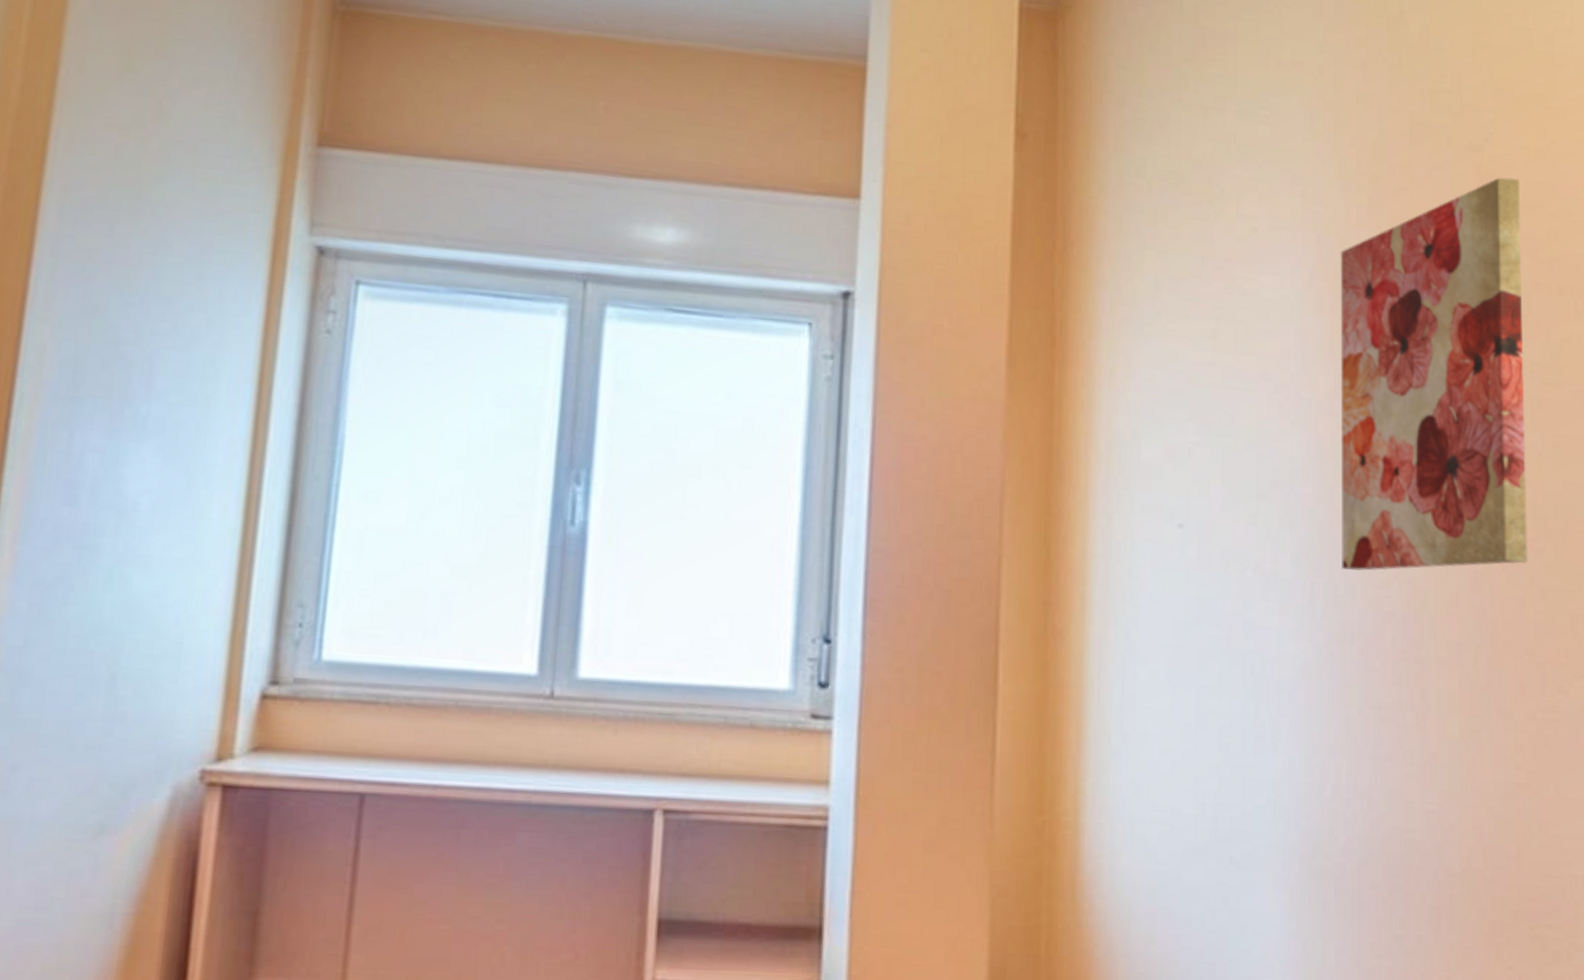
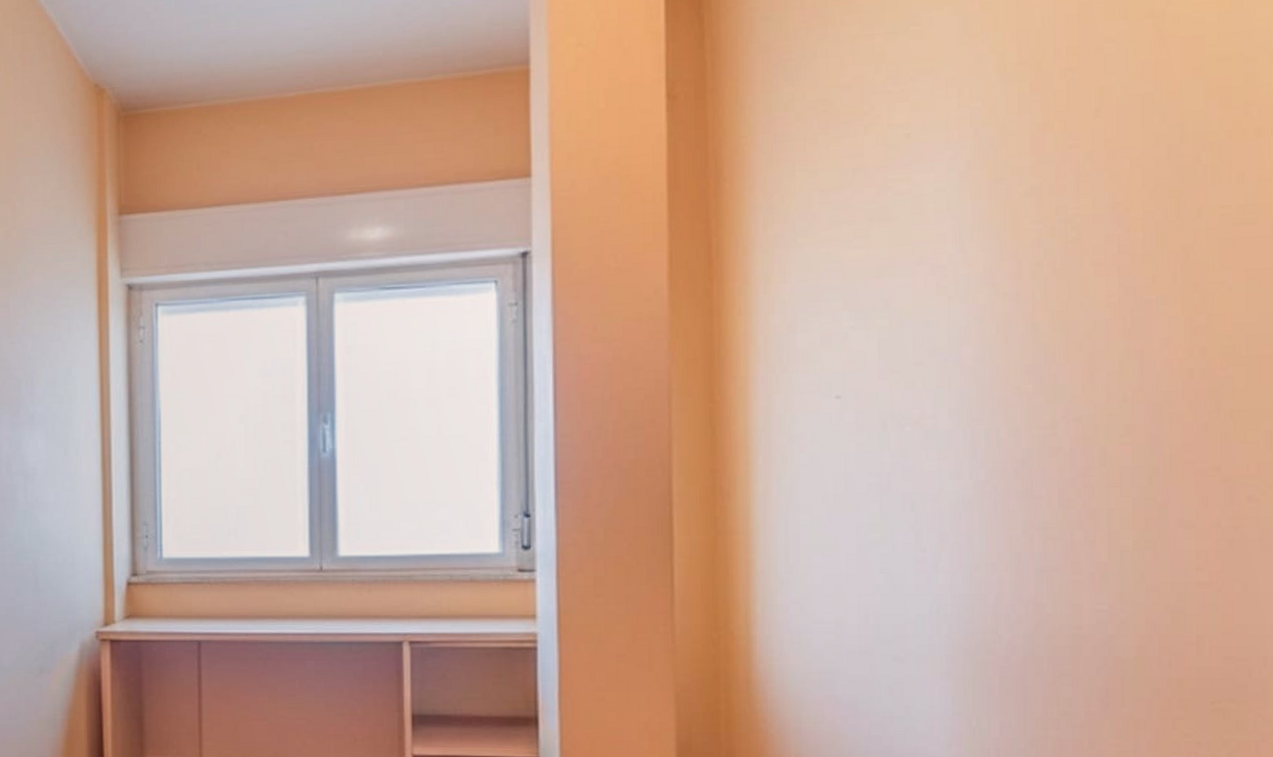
wall art: present [1340,177,1528,571] -> none [1000,34,1214,416]

